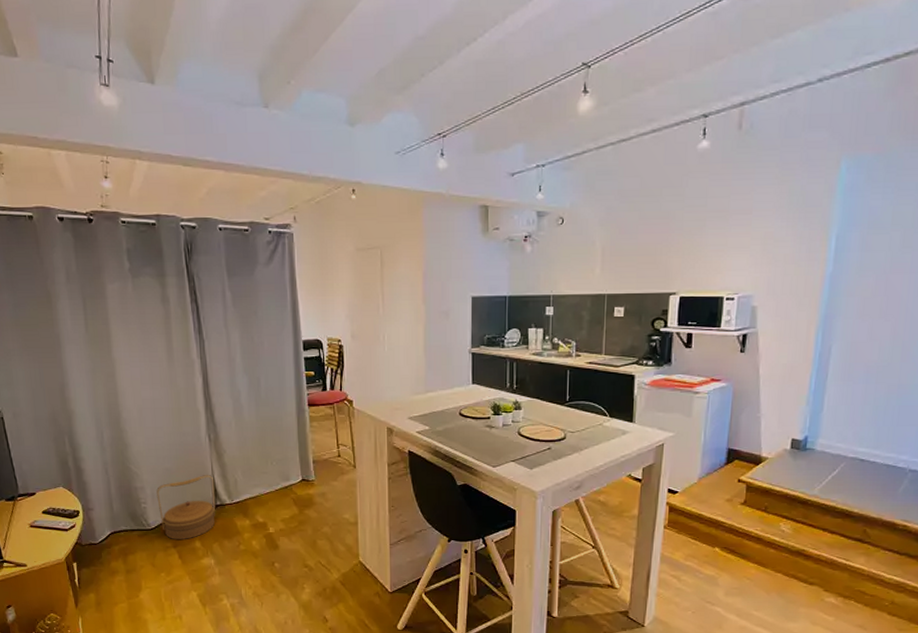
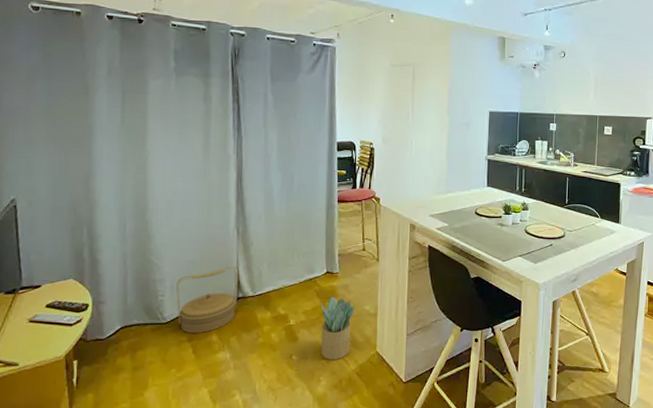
potted plant: none [298,504,334,569] -> present [320,296,355,361]

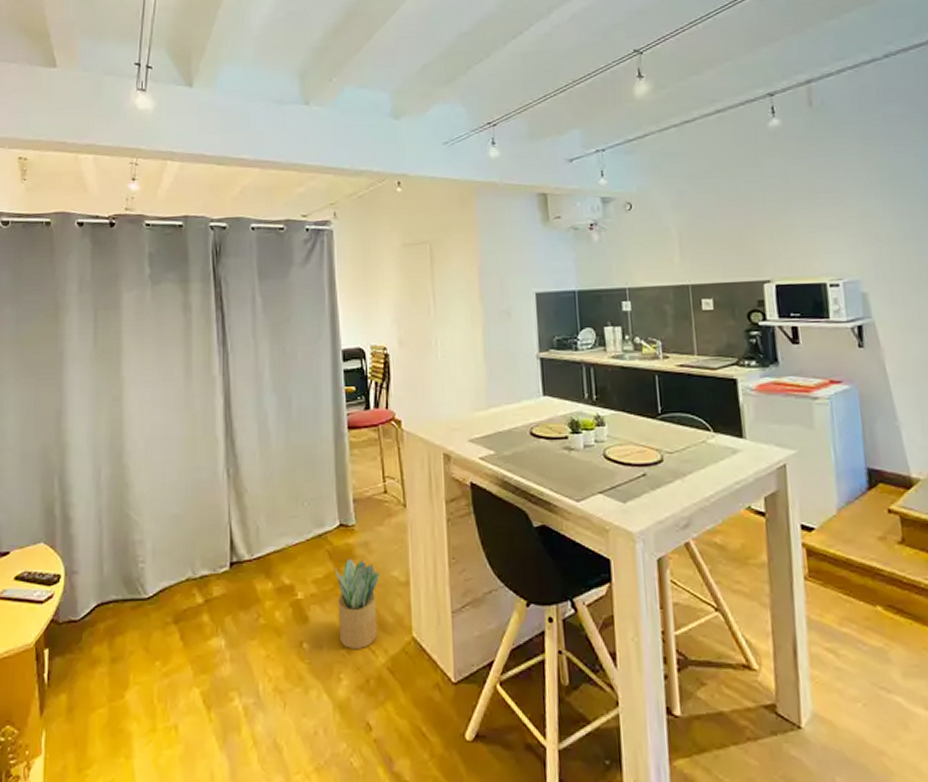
basket: present [176,267,239,333] -> none [159,522,231,612]

